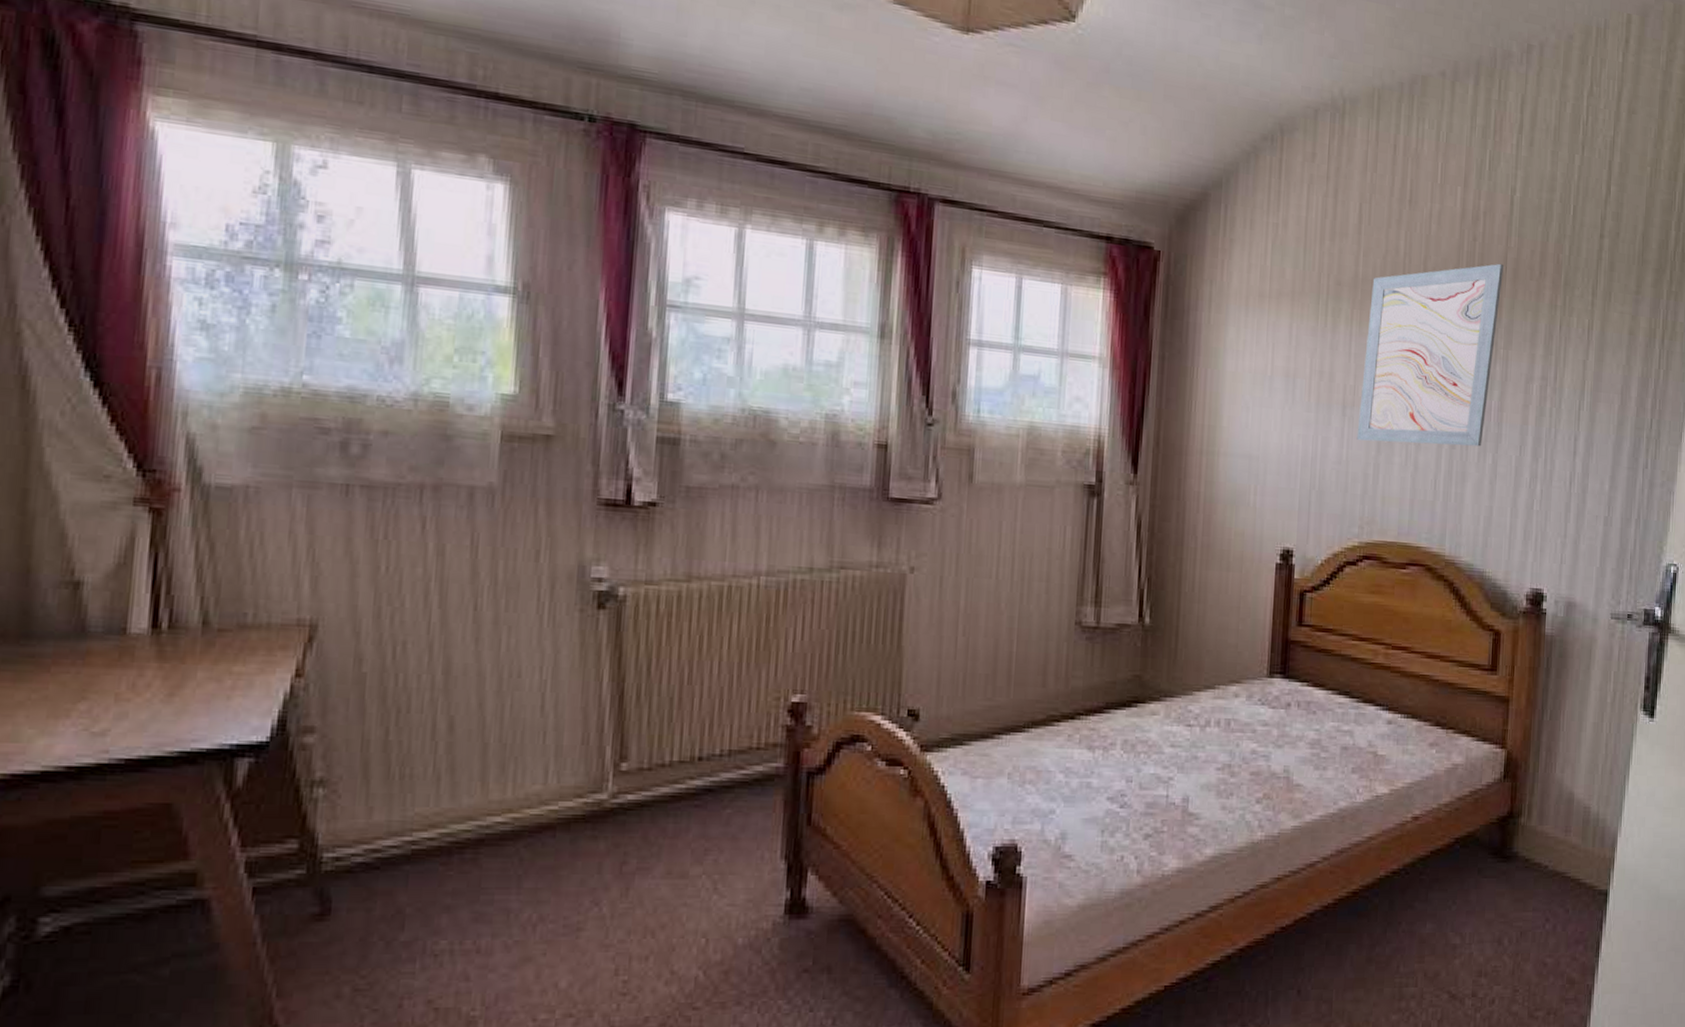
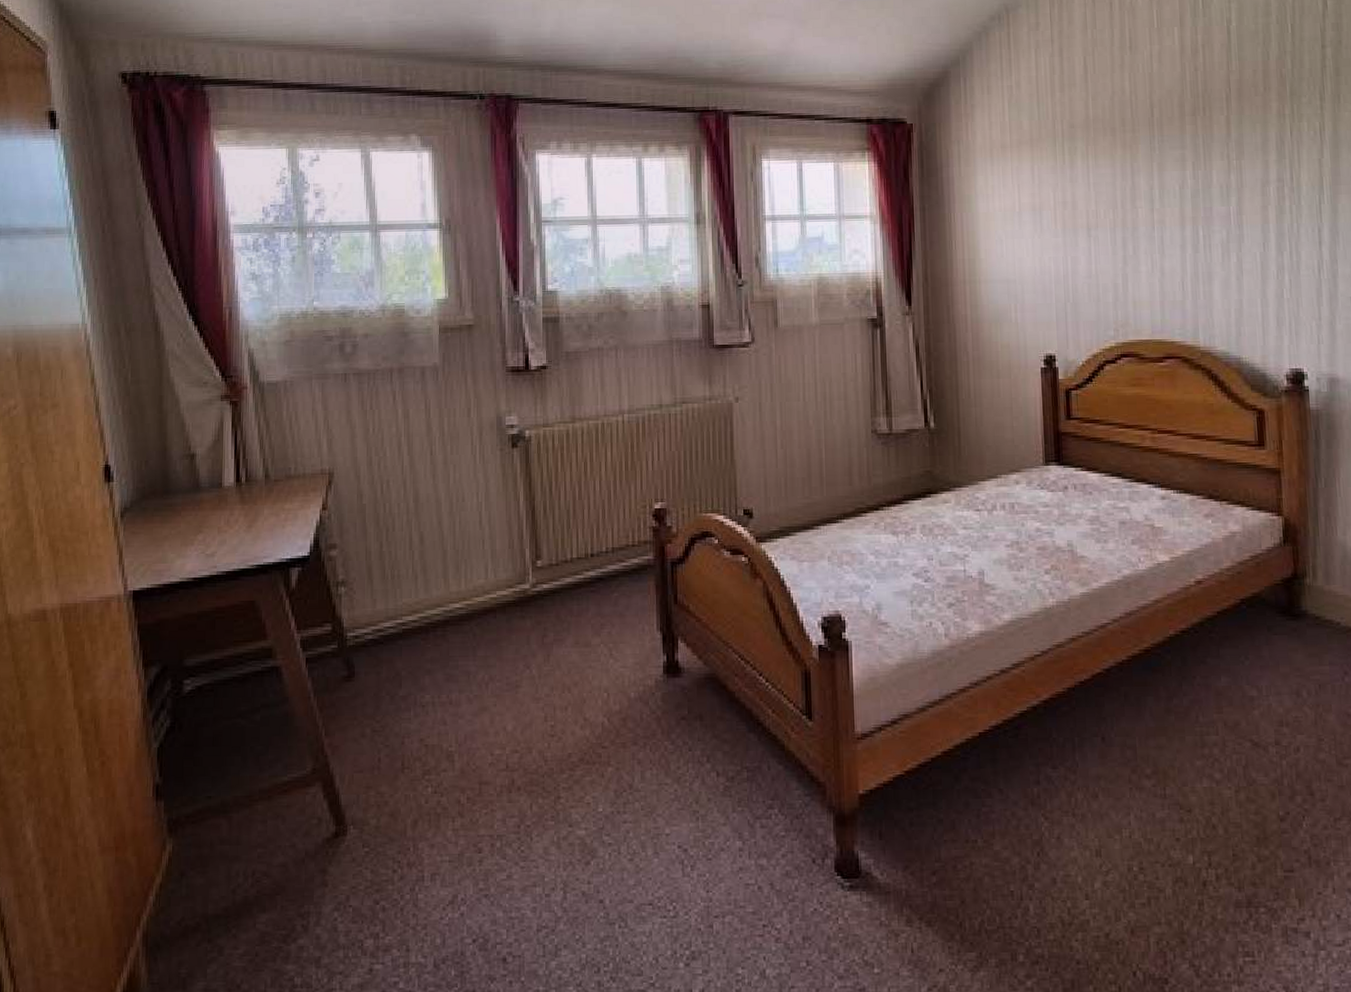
wall art: present [1356,263,1504,447] -> none [1103,86,1228,255]

